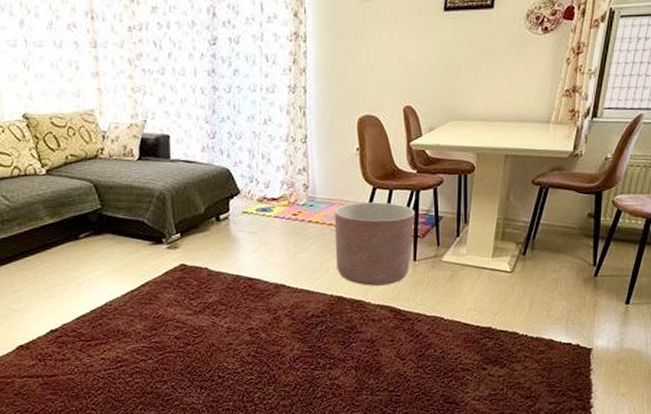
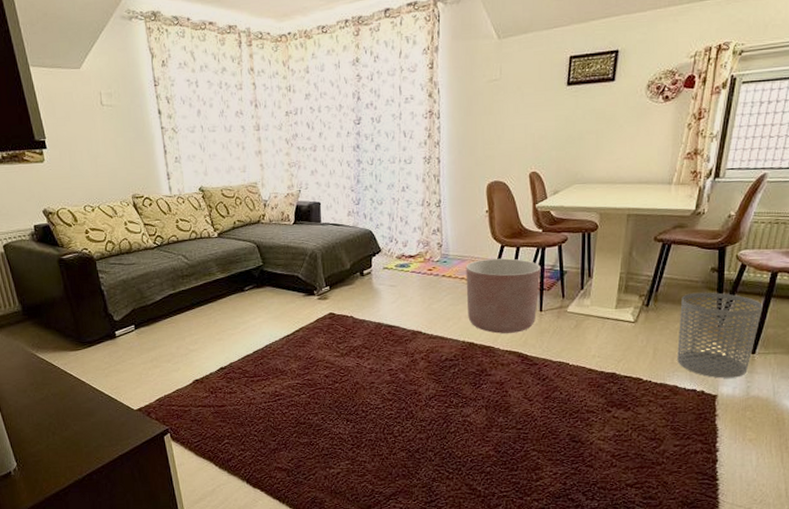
waste bin: none [553,239,637,331] -> present [677,292,763,378]

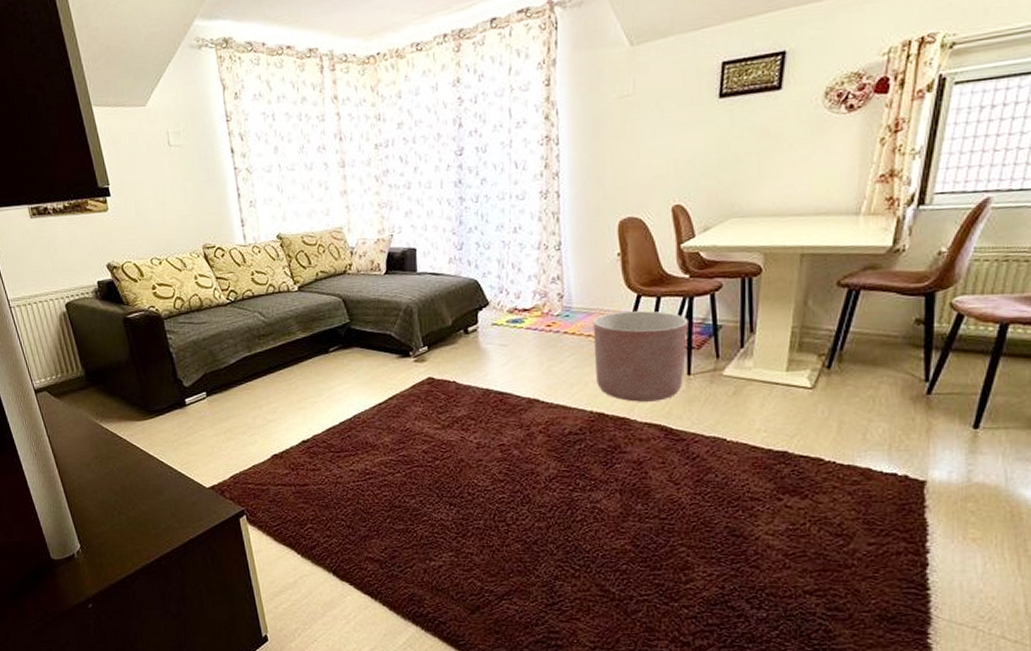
waste bin: present [677,292,763,378] -> none [870,350,988,460]

